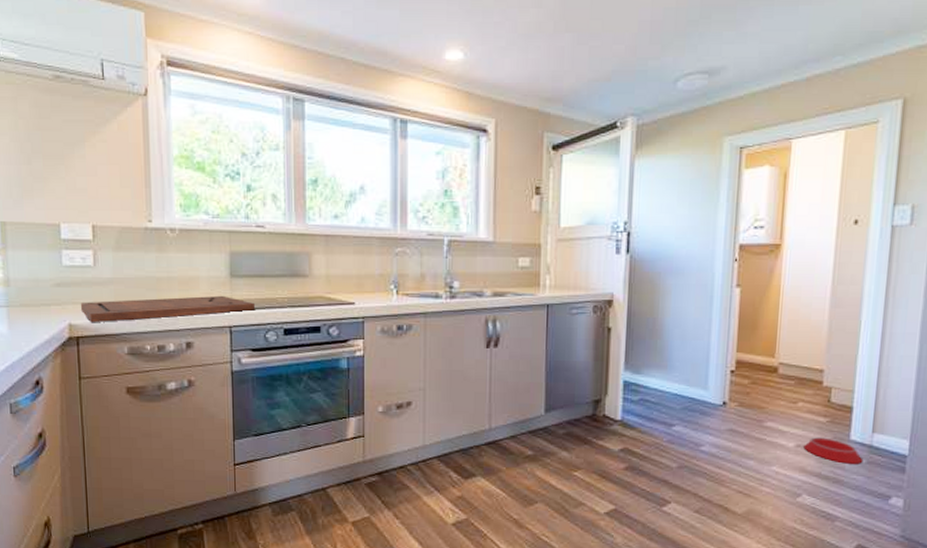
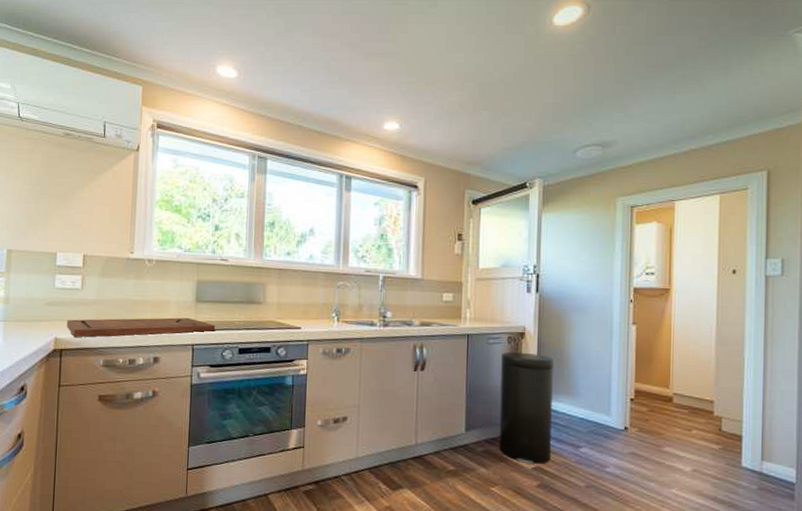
pedal bin: none [582,322,645,446] -> present [499,352,553,465]
pet bowl: present [803,437,863,464] -> none [699,463,755,490]

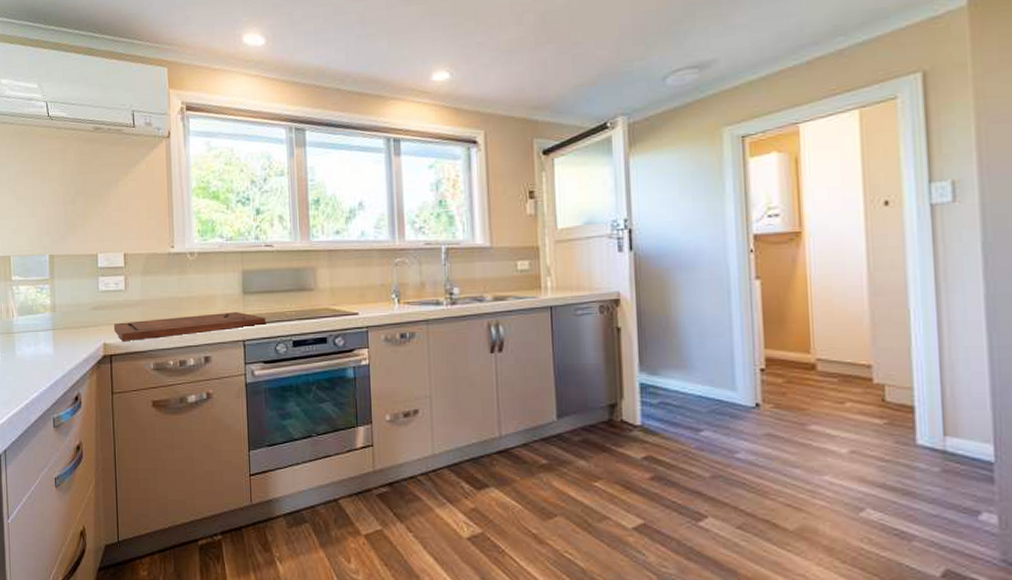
pedal bin: present [499,352,553,465] -> none [594,322,665,454]

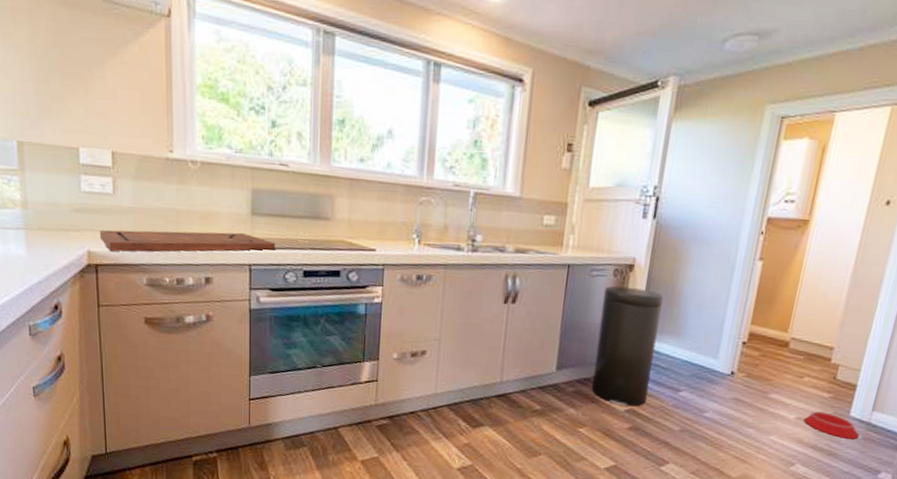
pedal bin: none [594,322,665,454] -> present [591,286,663,407]
pet bowl: none [859,442,938,473] -> present [803,411,860,440]

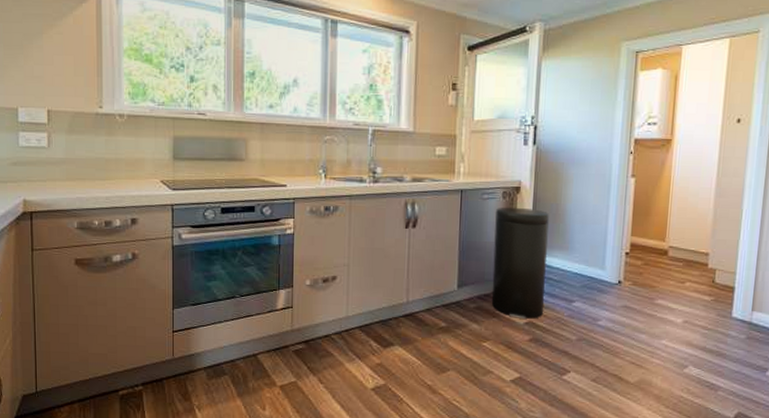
cutting board: present [99,230,275,252] -> none [34,176,195,200]
pet bowl: present [803,411,860,440] -> none [690,314,744,339]

